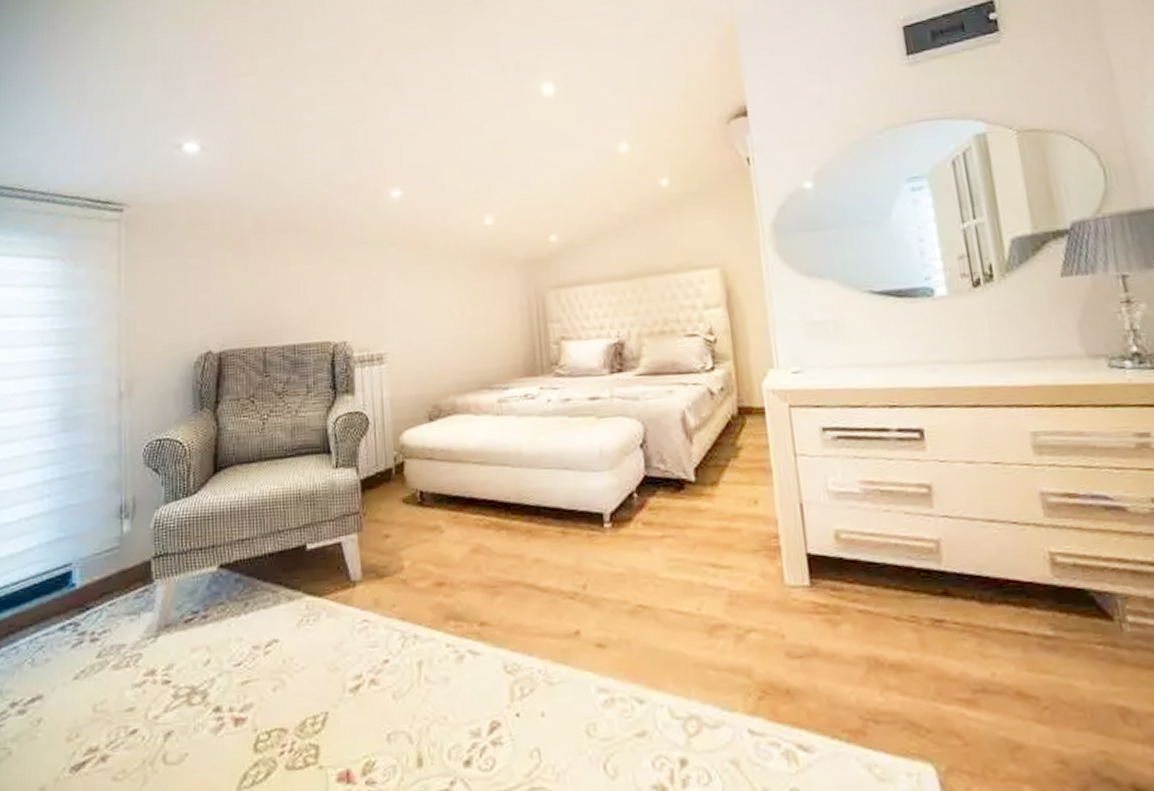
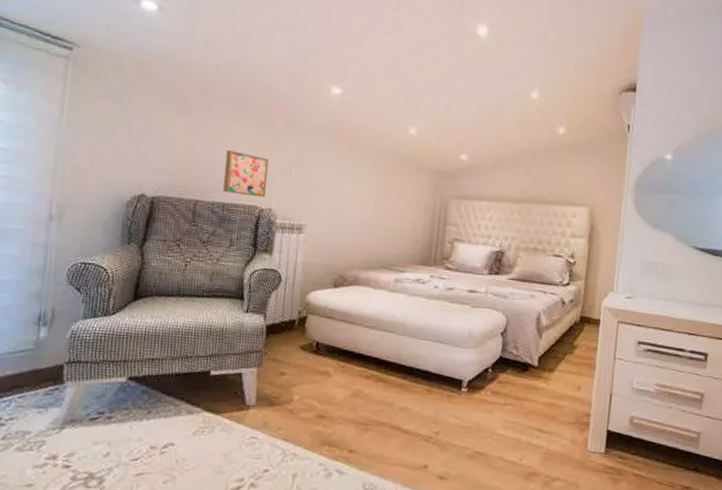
wall art: none [289,284,338,333] -> present [222,150,268,198]

